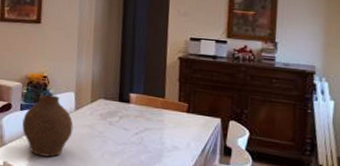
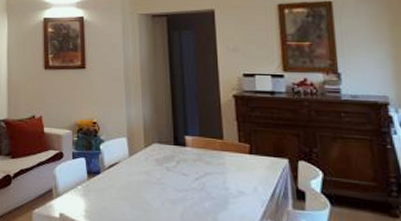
vase: present [22,94,73,157] -> none [76,141,129,207]

